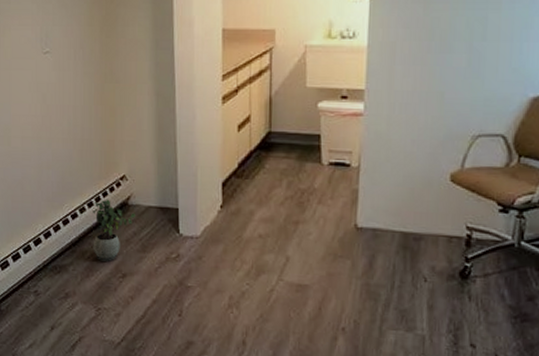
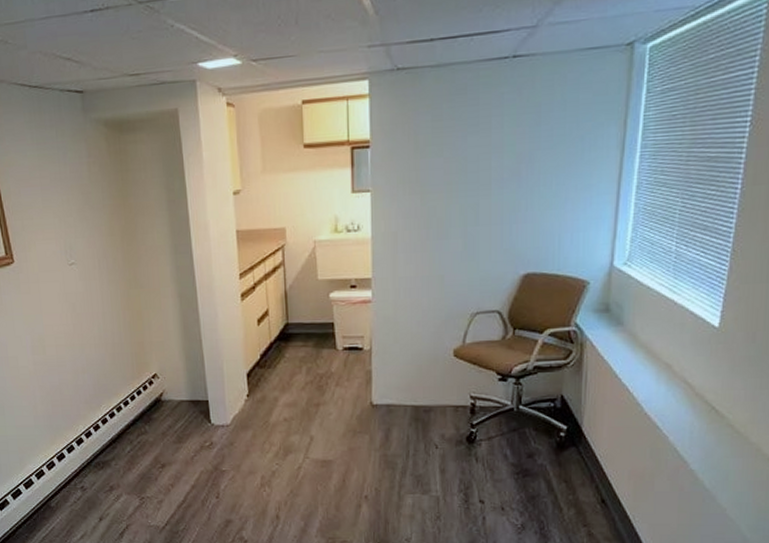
potted plant: present [93,199,135,261] -> none [129,397,169,454]

